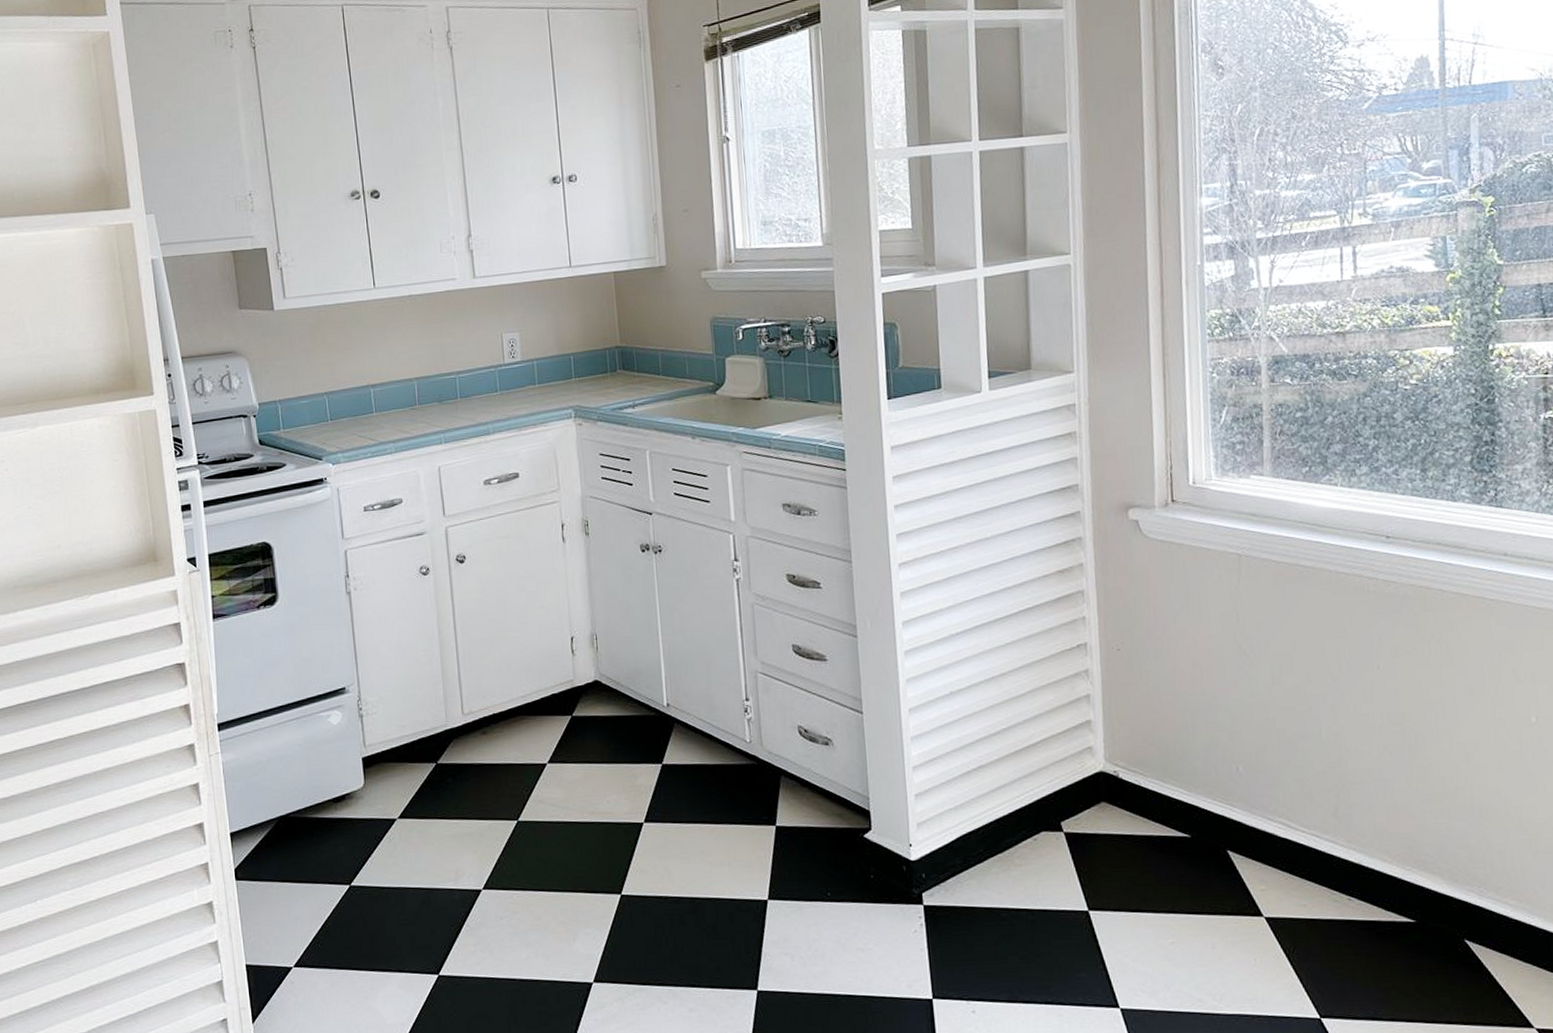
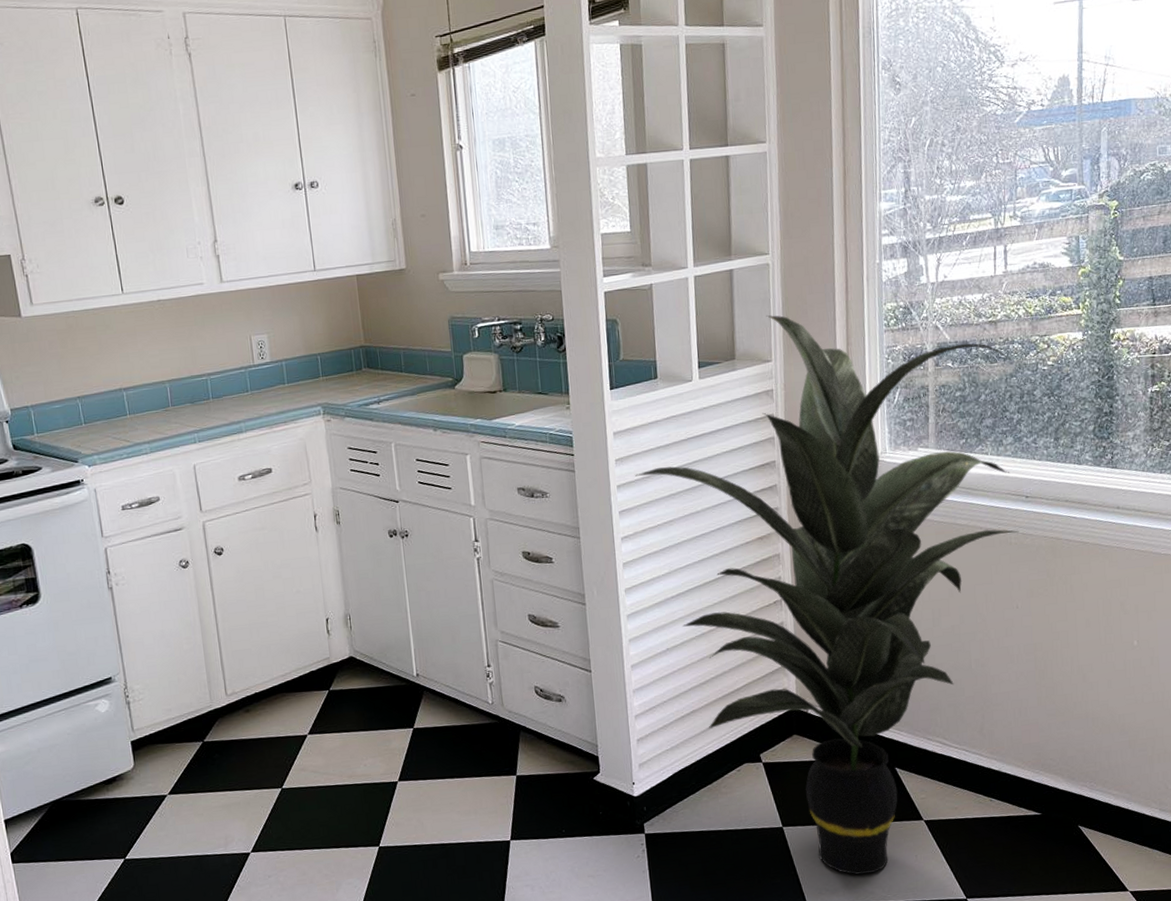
indoor plant: none [915,321,1378,977] -> present [635,315,1019,875]

